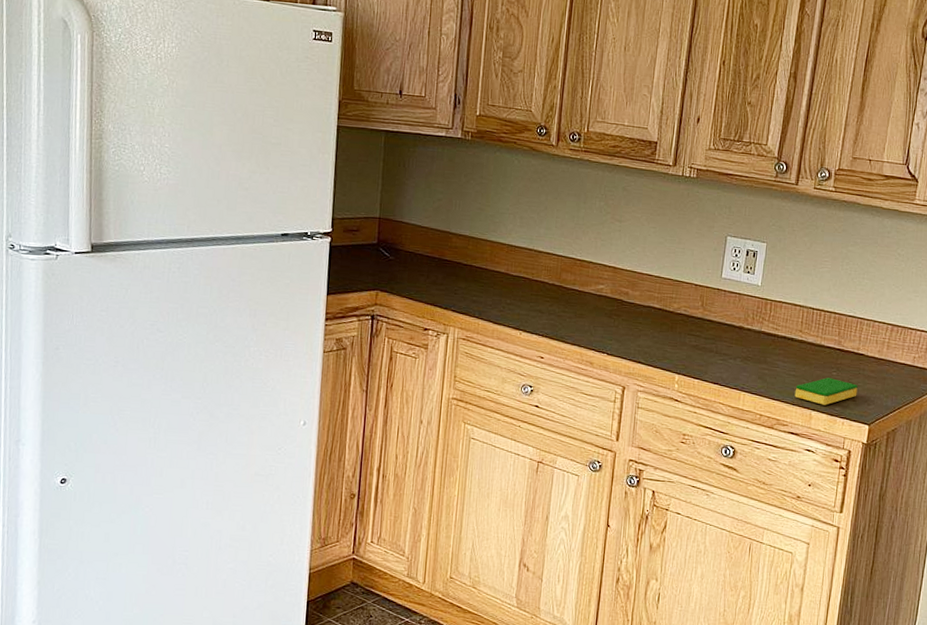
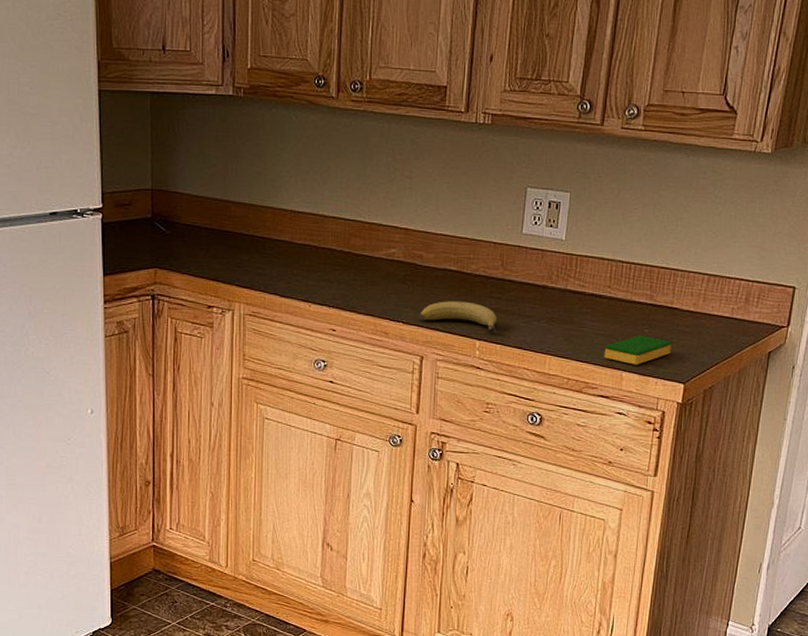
fruit: none [622,336,696,369] -> present [418,301,498,333]

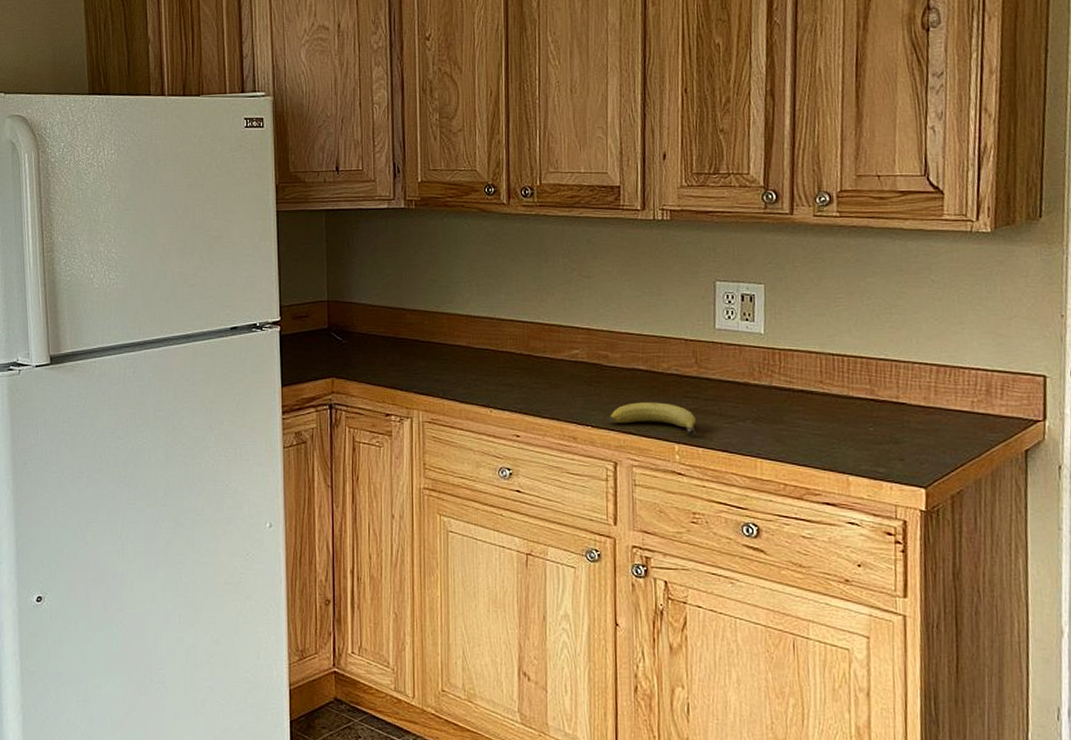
dish sponge: present [604,335,672,365] -> none [824,434,905,468]

